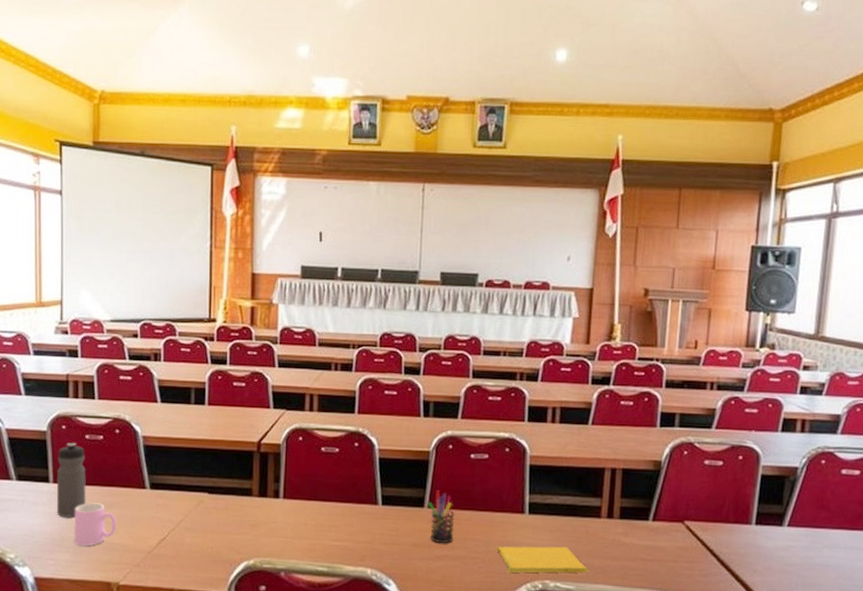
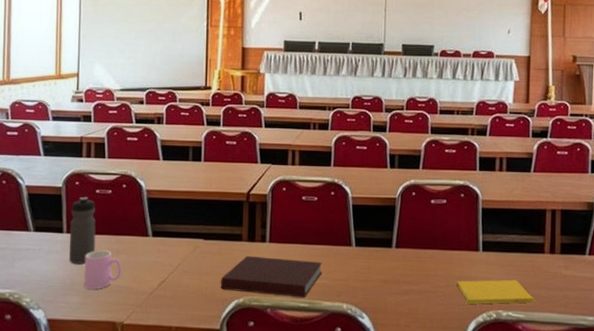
notebook: none [228,512,344,561] -> present [221,255,323,298]
pen holder: present [428,490,455,543] -> none [395,232,419,279]

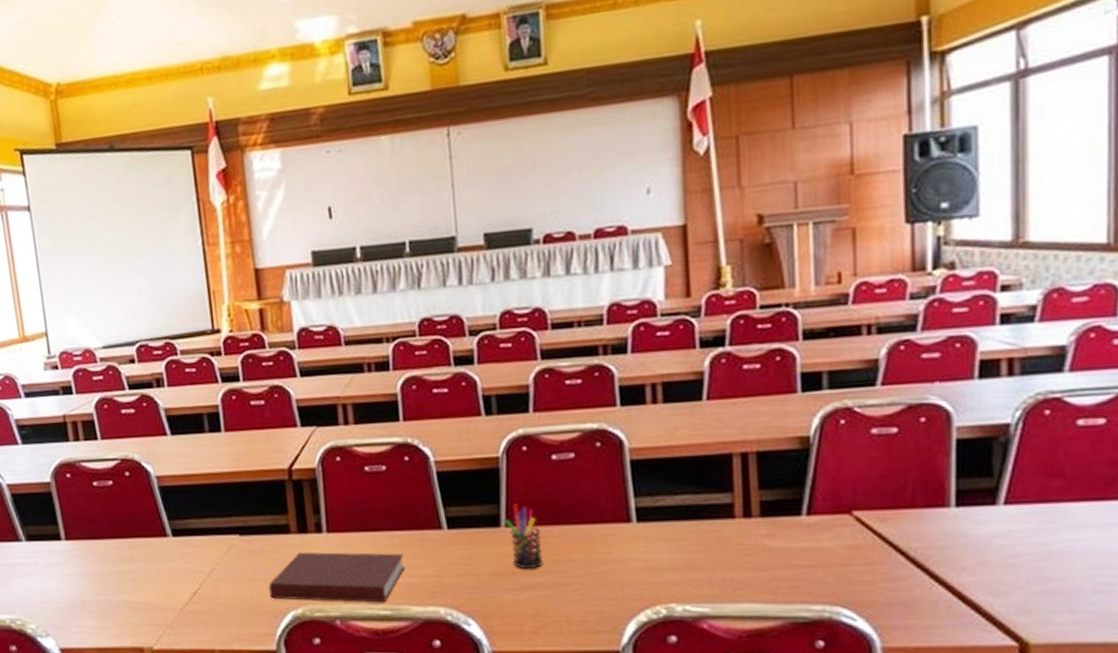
water bottle: present [69,196,96,264] -> none [66,491,104,578]
cup: present [84,250,122,290] -> none [92,558,141,609]
pen holder: none [395,232,419,279] -> present [505,504,543,568]
folder: present [455,279,537,304] -> none [600,559,728,598]

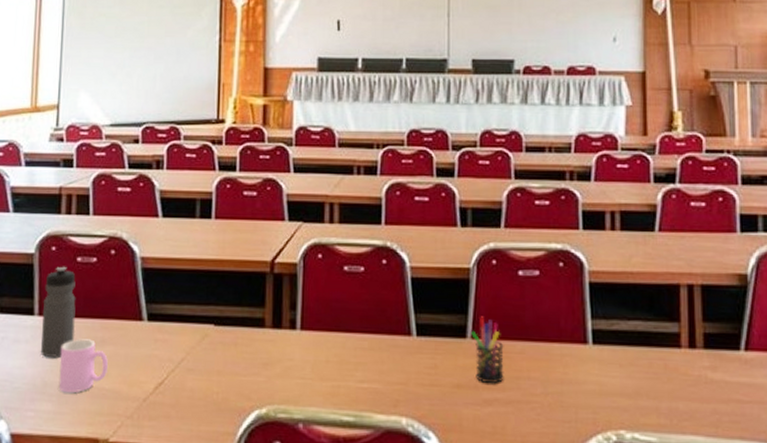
water bottle: none [66,491,104,578] -> present [41,266,76,357]
cup: none [92,558,141,609] -> present [58,339,108,393]
notebook: present [269,552,406,603] -> none [236,347,373,408]

